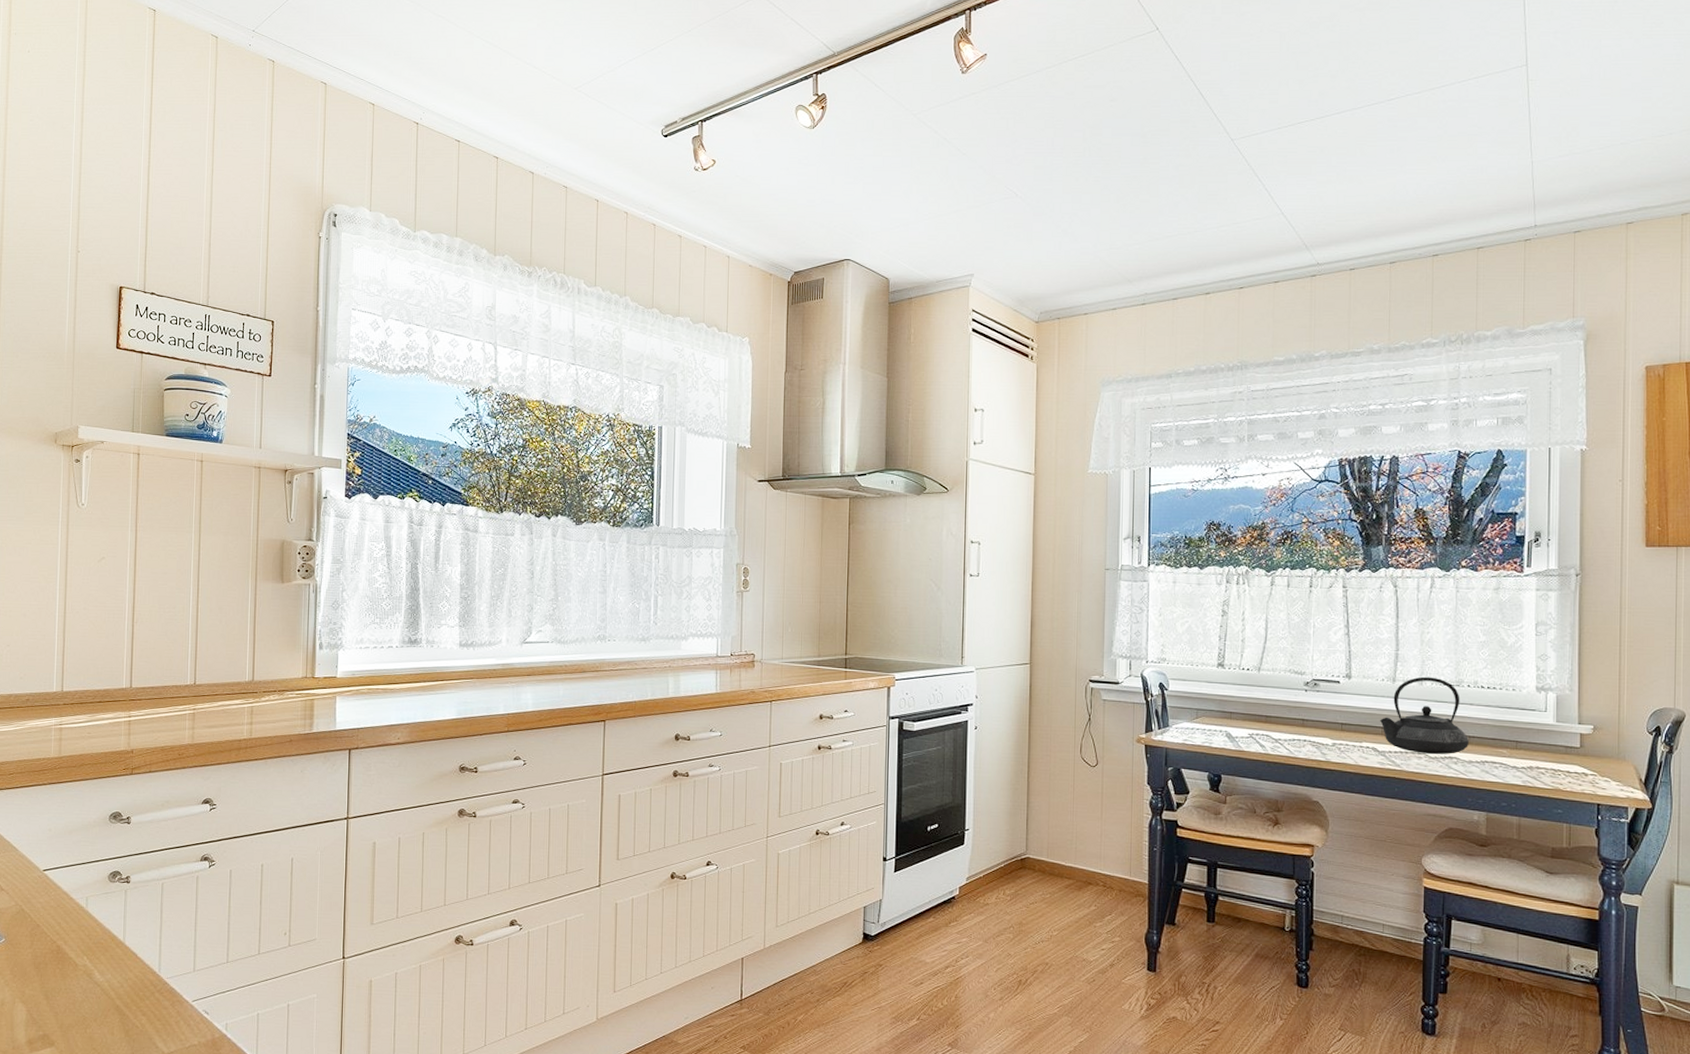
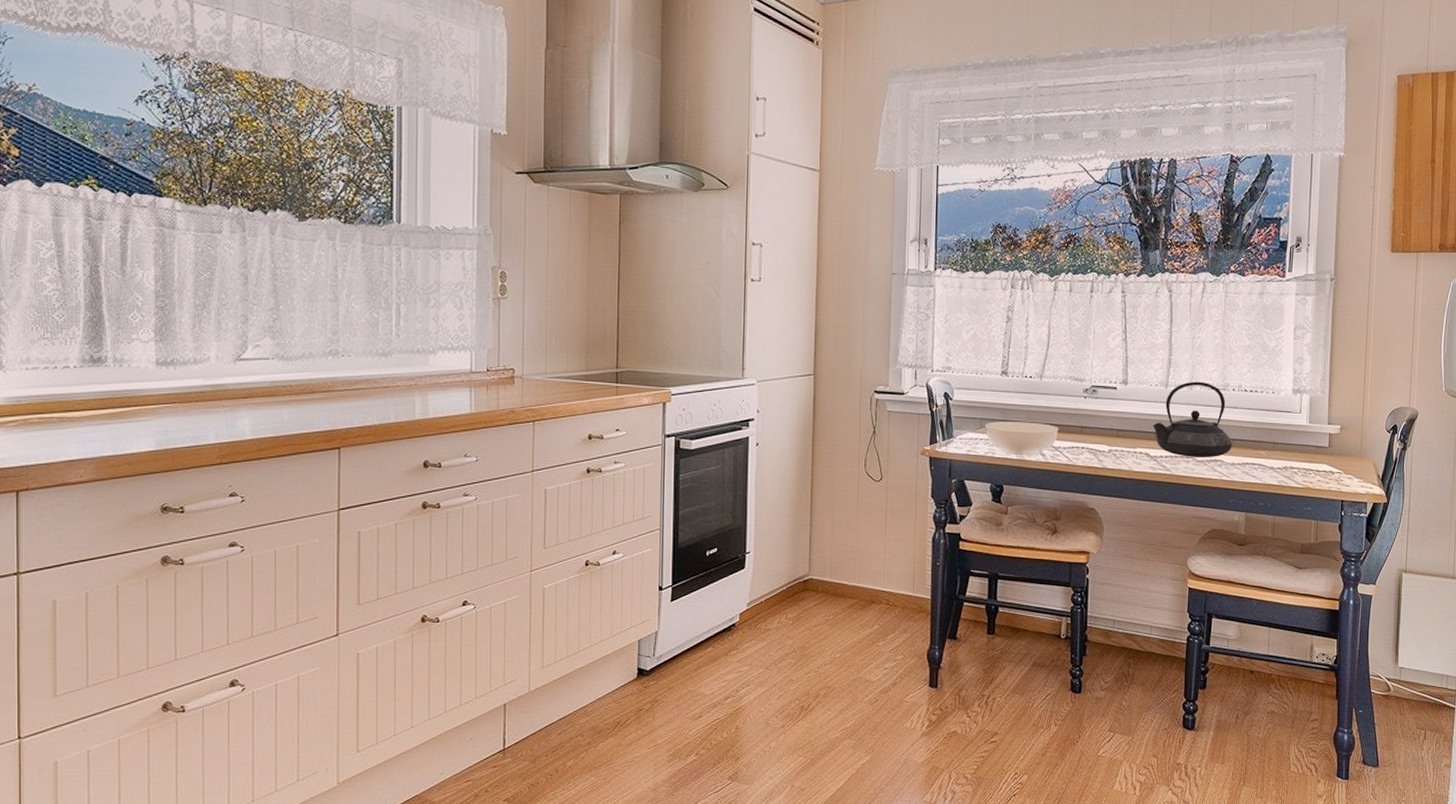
bowl: none [1201,712,1279,747] -> present [984,422,1059,456]

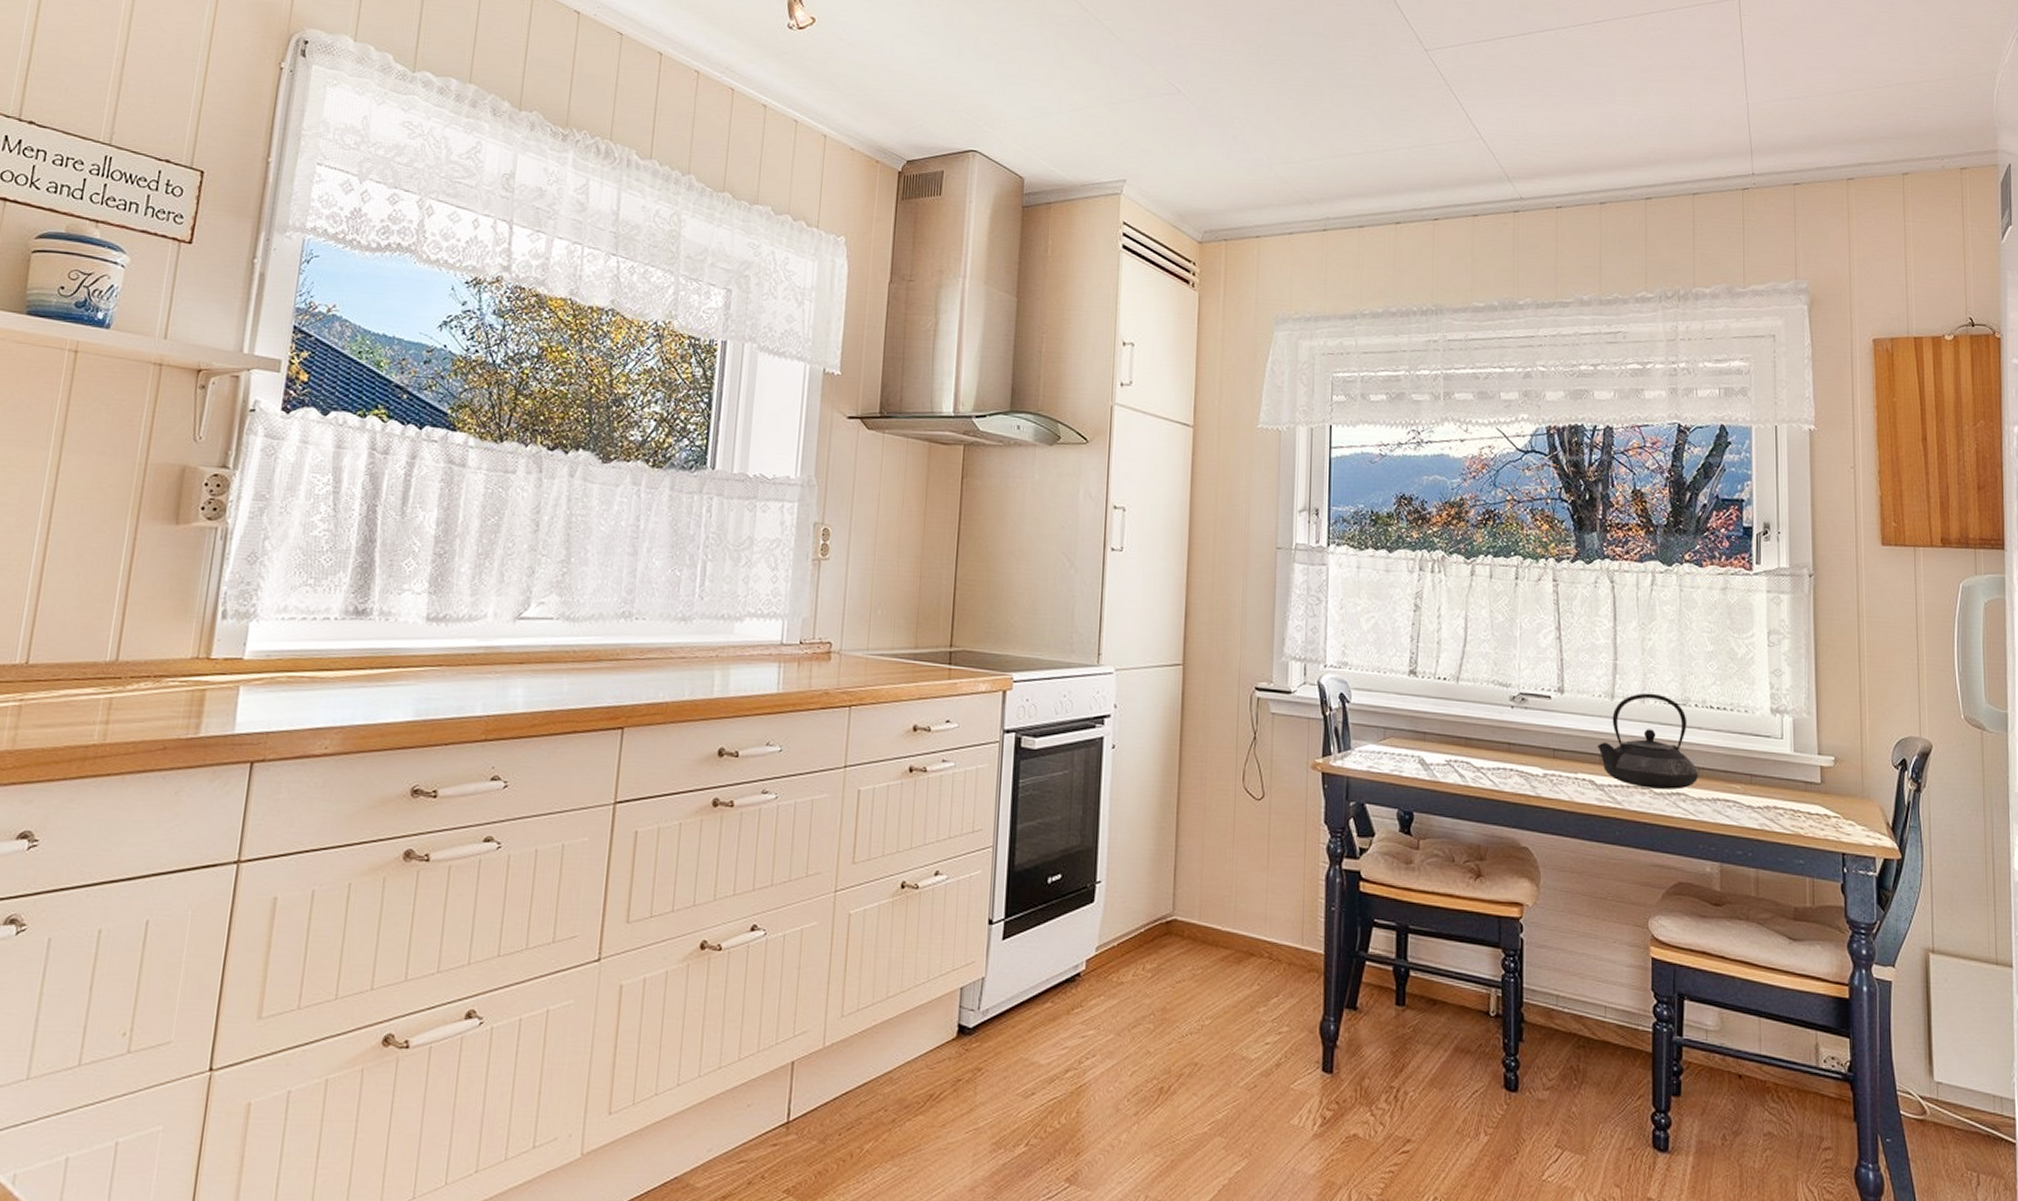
bowl: present [984,422,1059,456] -> none [1389,732,1481,778]

